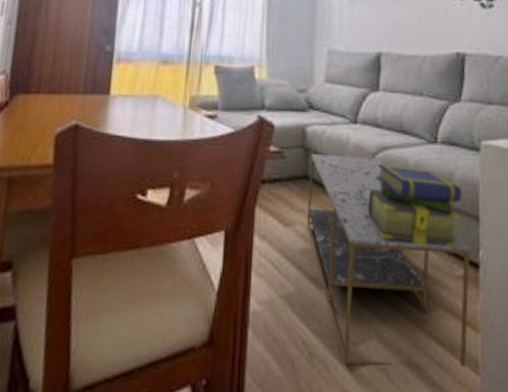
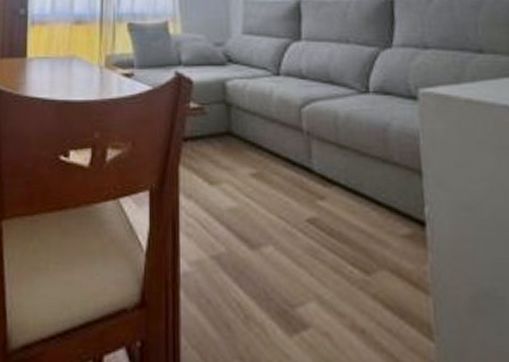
coffee table: present [307,154,470,368] -> none [233,109,418,333]
stack of books: present [368,164,462,247] -> none [297,117,401,203]

